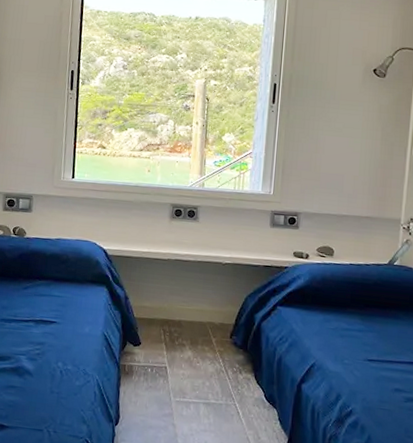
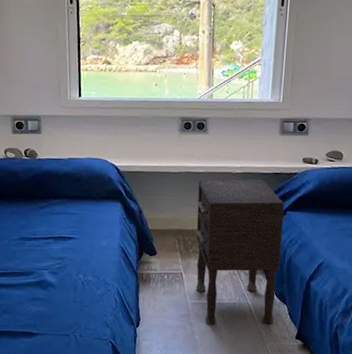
nightstand: none [181,268,275,430] -> present [196,179,285,325]

